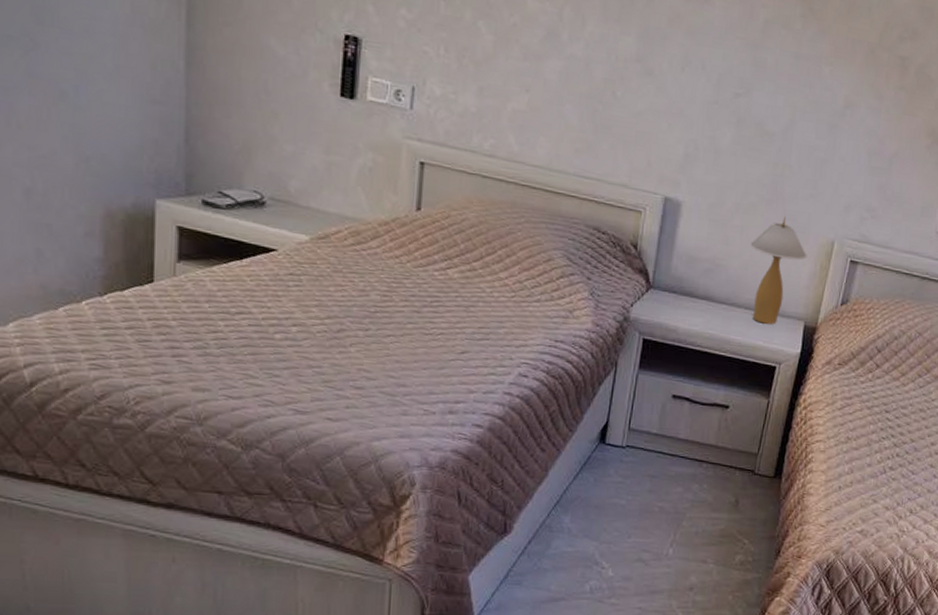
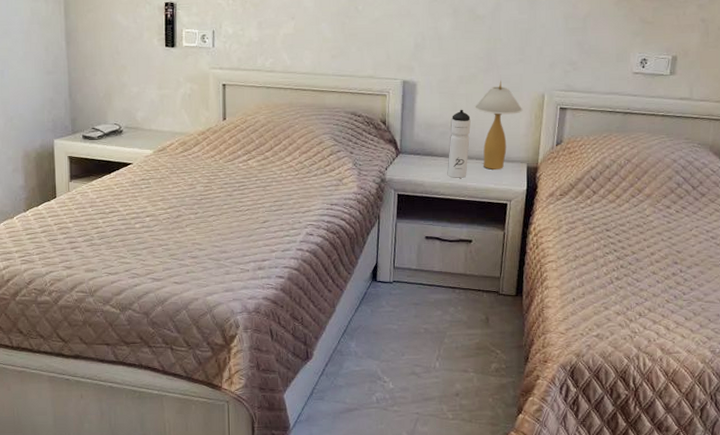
water bottle: none [707,244,744,329] -> present [447,109,471,178]

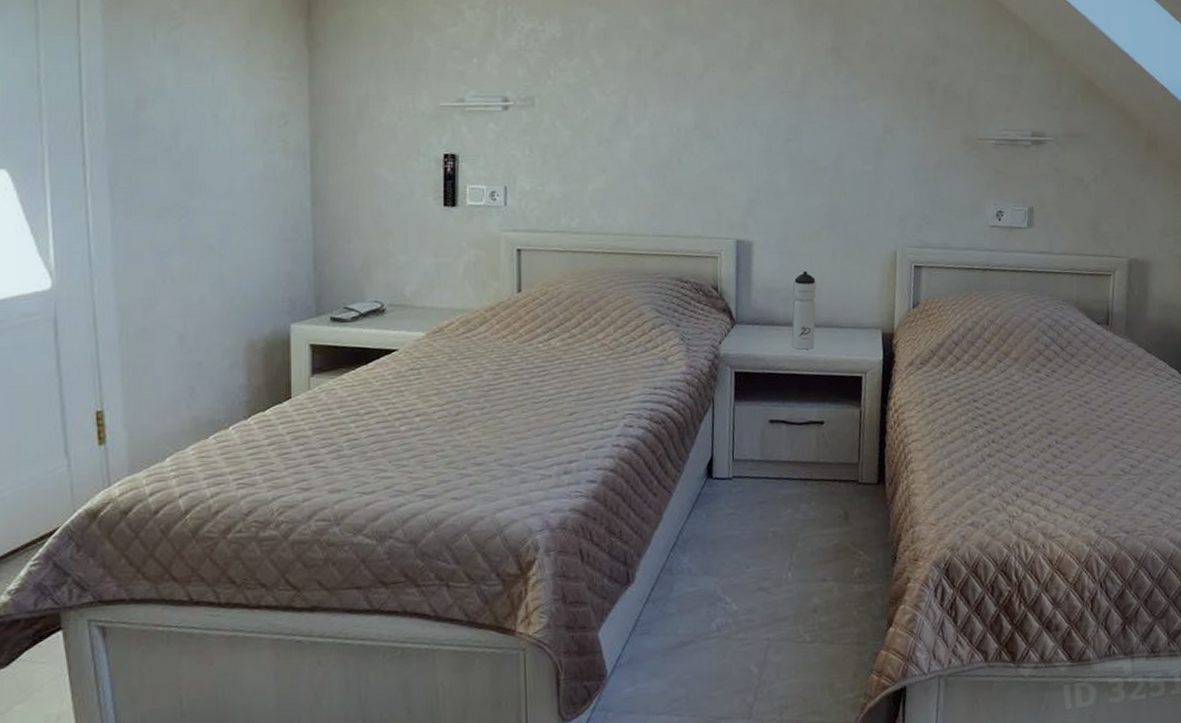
table lamp: present [474,80,523,170] -> none [819,237,874,338]

